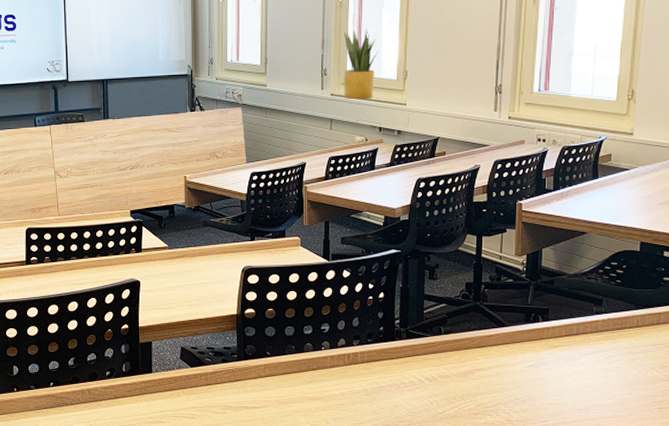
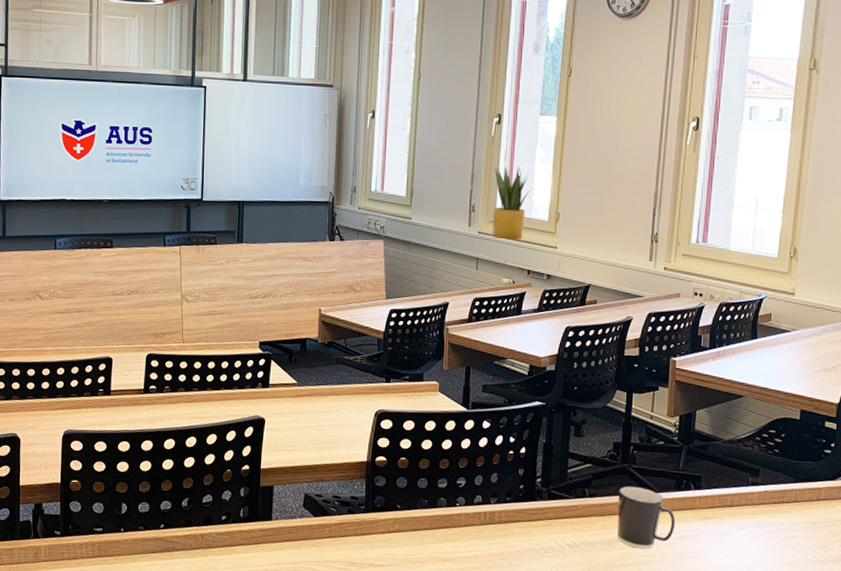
mug: none [472,322,526,378] -> present [617,486,676,549]

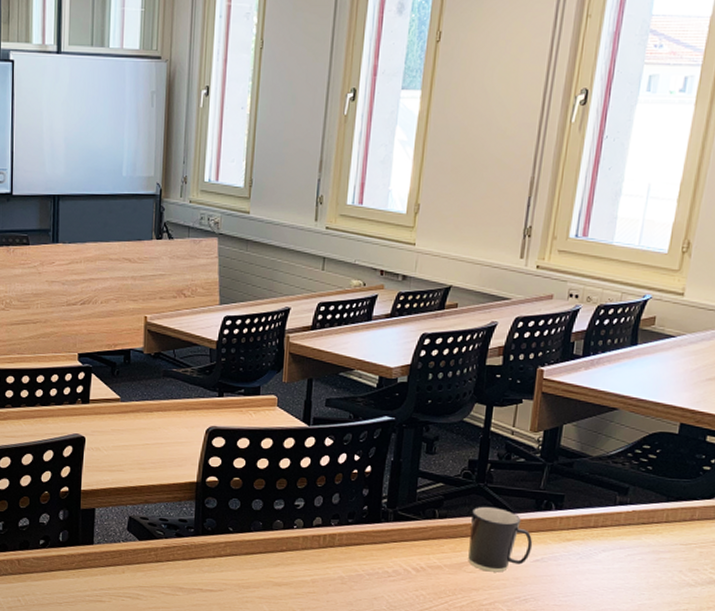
planter: present [492,166,531,240] -> none [341,150,388,236]

